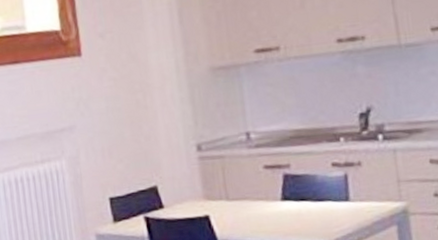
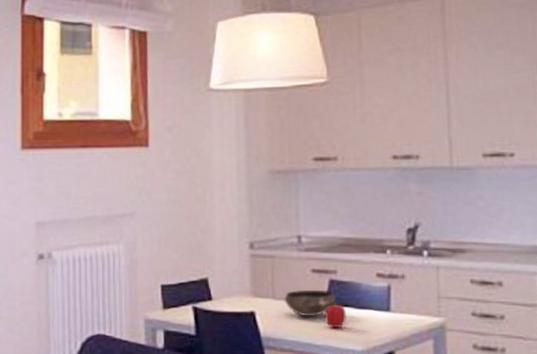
bowl: none [238,186,292,215] -> present [284,289,336,316]
fruit: none [282,198,305,225] -> present [325,303,346,329]

